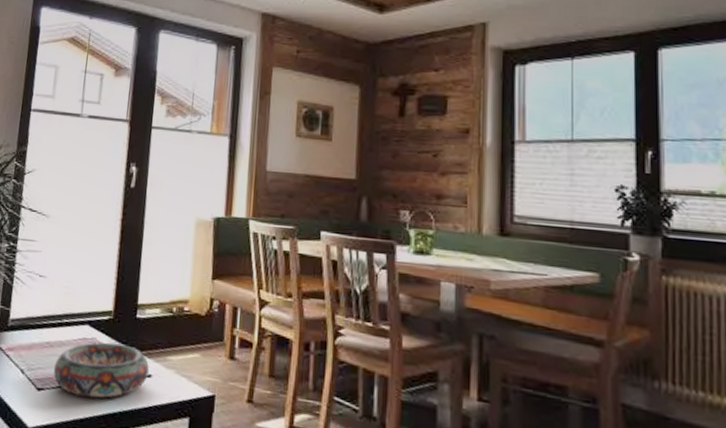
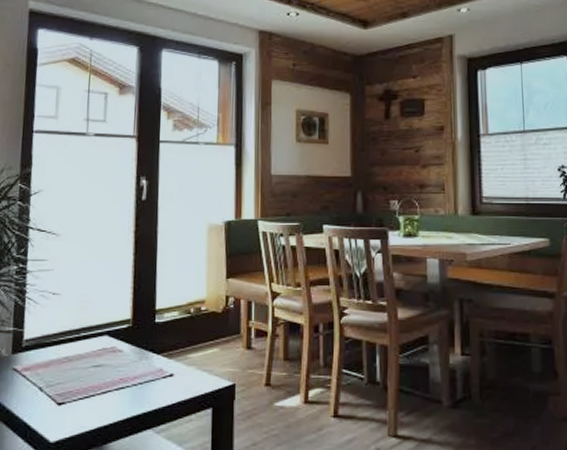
decorative bowl: present [53,342,149,398] -> none [73,349,170,404]

